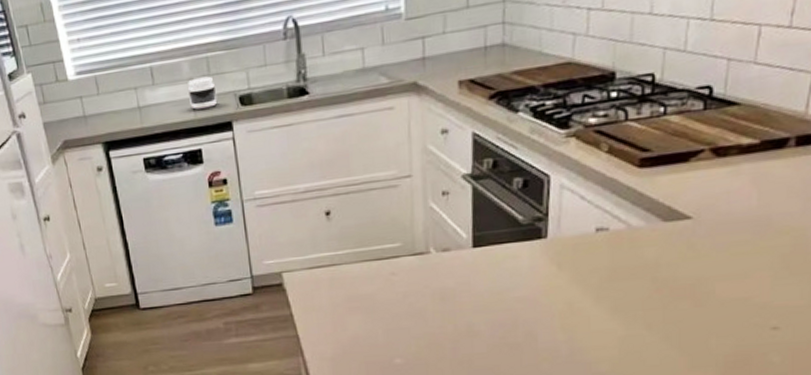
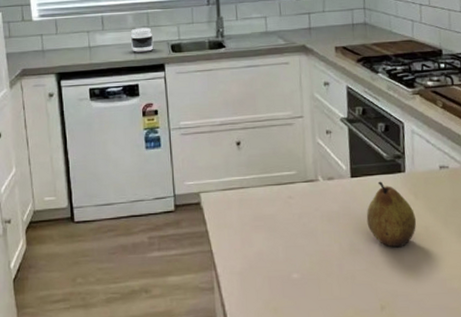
fruit: none [490,250,558,328] -> present [366,181,417,248]

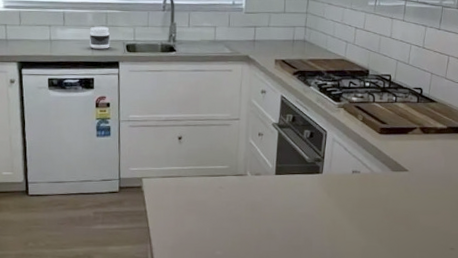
fruit: present [366,181,417,248] -> none [284,180,327,236]

